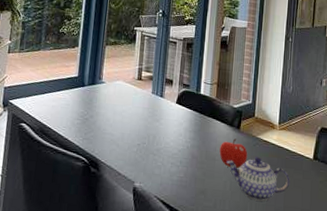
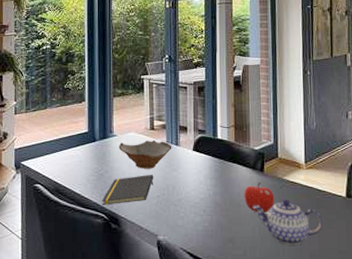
notepad: none [84,122,137,149] -> present [102,174,154,205]
bowl: none [105,90,157,118] -> present [118,140,172,169]

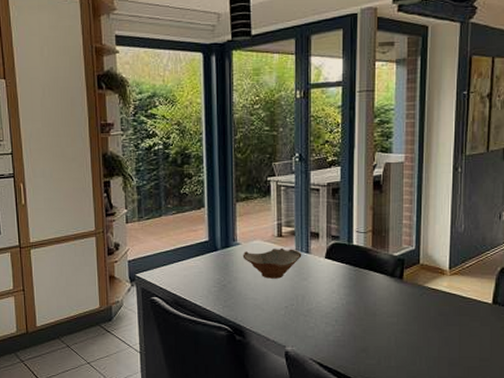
notepad: present [102,174,154,205] -> none [225,284,282,317]
fruit: present [244,182,275,214] -> none [380,290,414,322]
teapot: present [253,199,324,245] -> none [389,307,466,354]

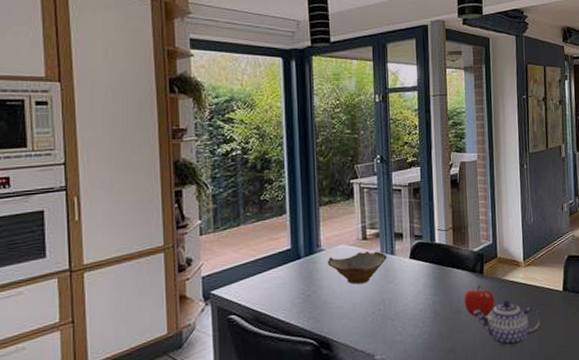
fruit: none [380,290,414,322] -> present [464,285,495,318]
teapot: none [389,307,466,354] -> present [473,300,542,347]

